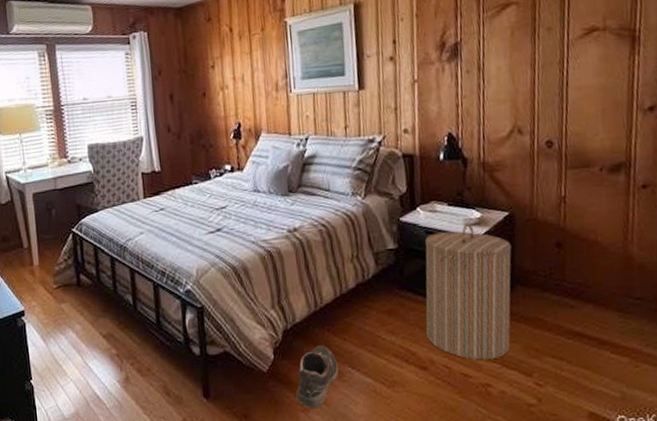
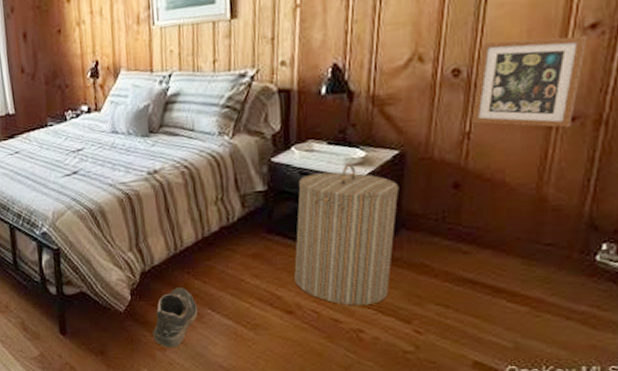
picture frame: none [565,116,648,194] -> present [471,36,586,128]

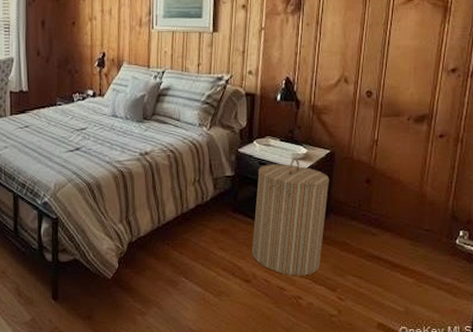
shoe: present [153,287,199,348] -> none [135,257,175,313]
picture frame: present [471,36,586,128] -> none [379,73,449,143]

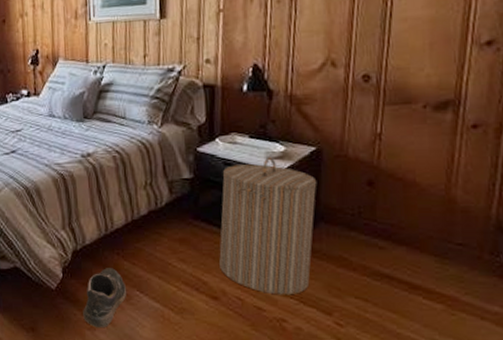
shoe: none [135,257,175,313] -> present [83,268,127,328]

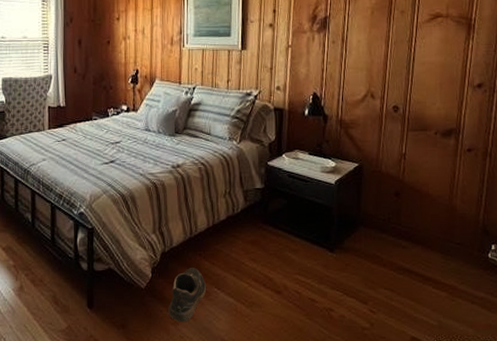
laundry hamper: present [219,157,317,295] -> none [283,171,359,288]

